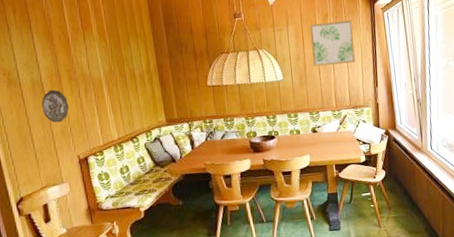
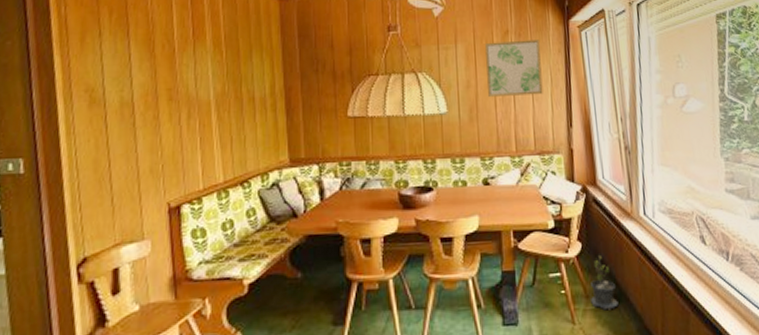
decorative plate: present [42,89,70,123] -> none [129,113,165,157]
potted plant: none [392,179,412,217] -> present [591,255,619,311]

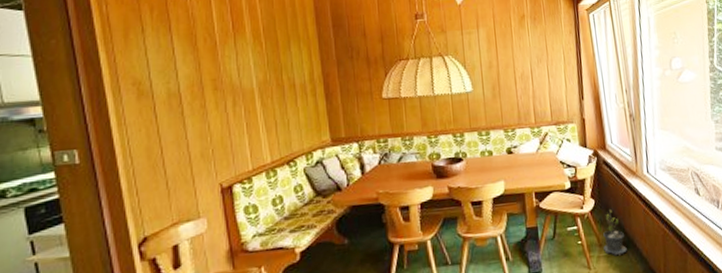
wall art: present [485,39,543,98] -> none [504,22,557,77]

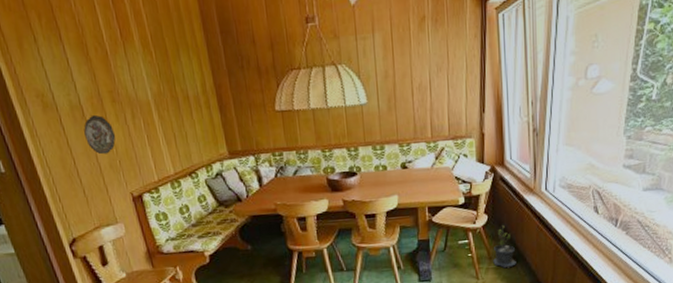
decorative plate: none [179,102,213,144] -> present [83,114,116,155]

